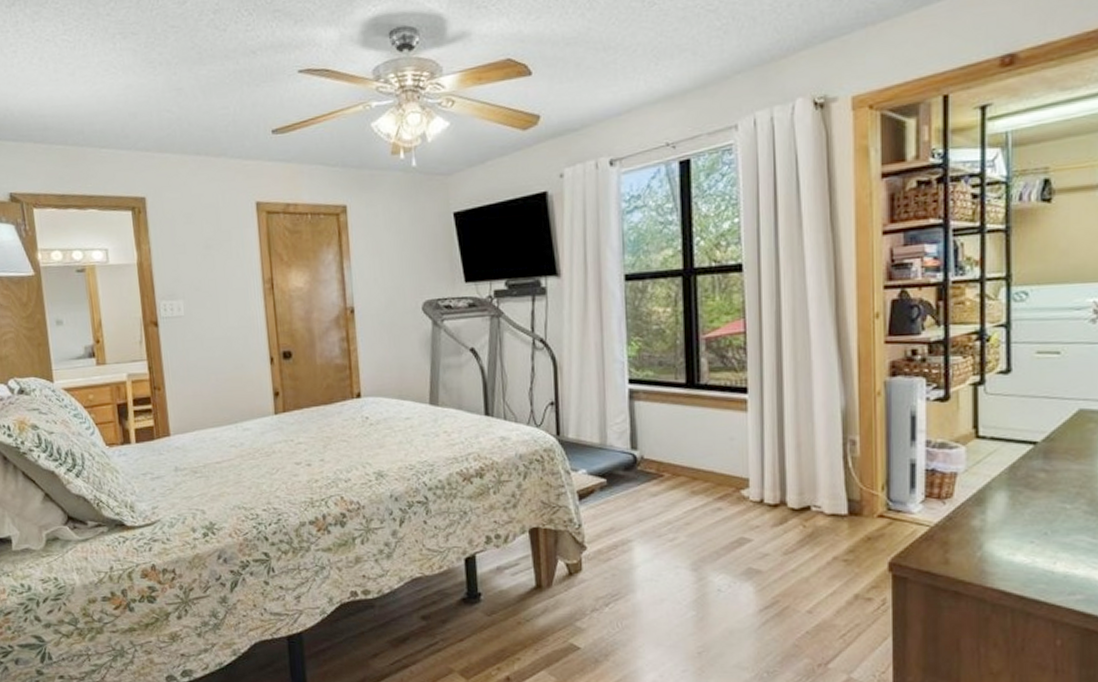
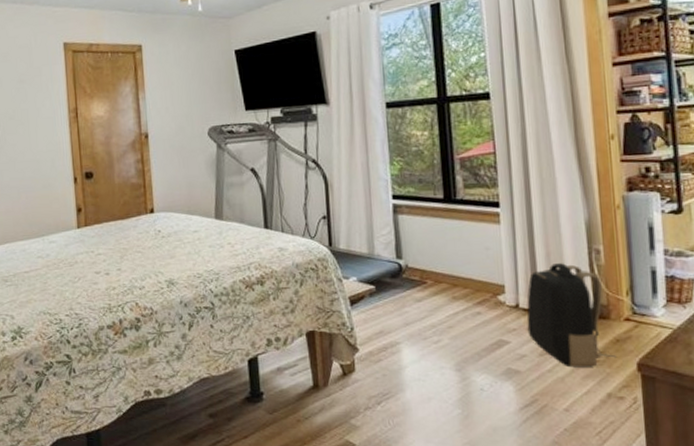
backpack: none [771,455,868,567] -> present [526,263,618,368]

